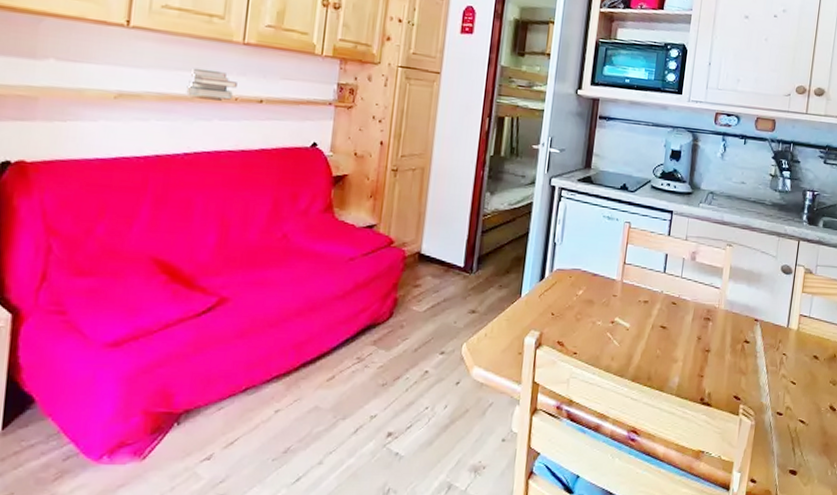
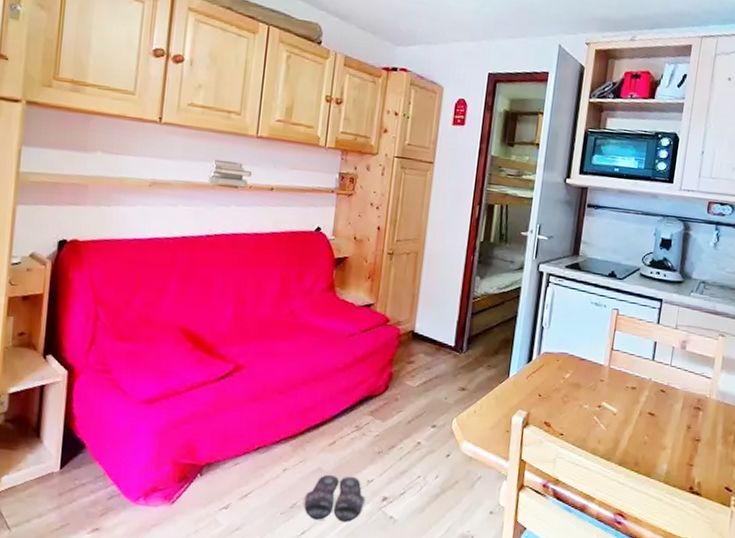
slippers: none [299,412,368,464] -> present [304,474,365,522]

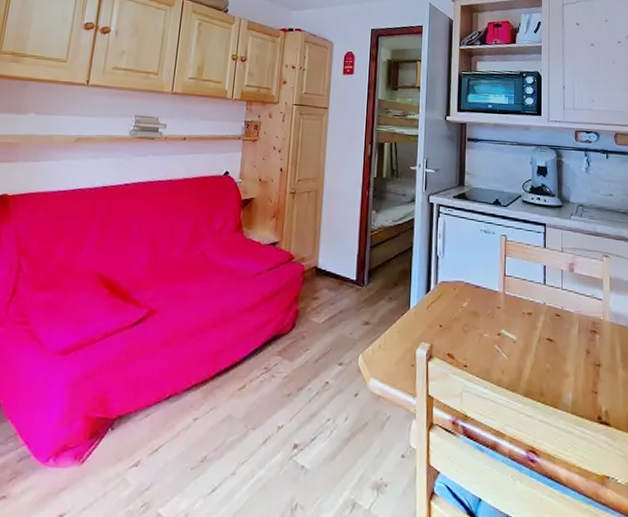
slippers: present [304,474,365,522] -> none [214,422,276,475]

